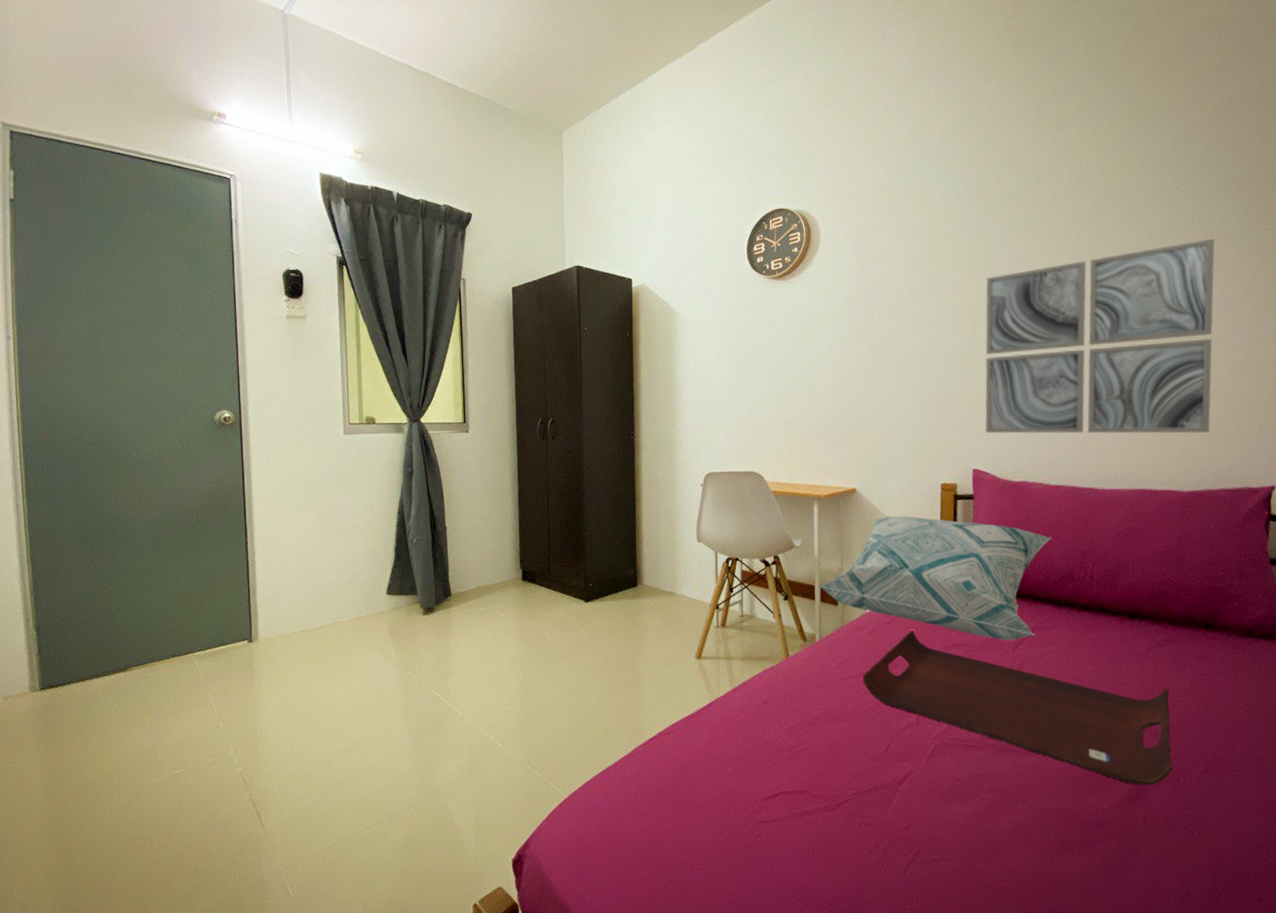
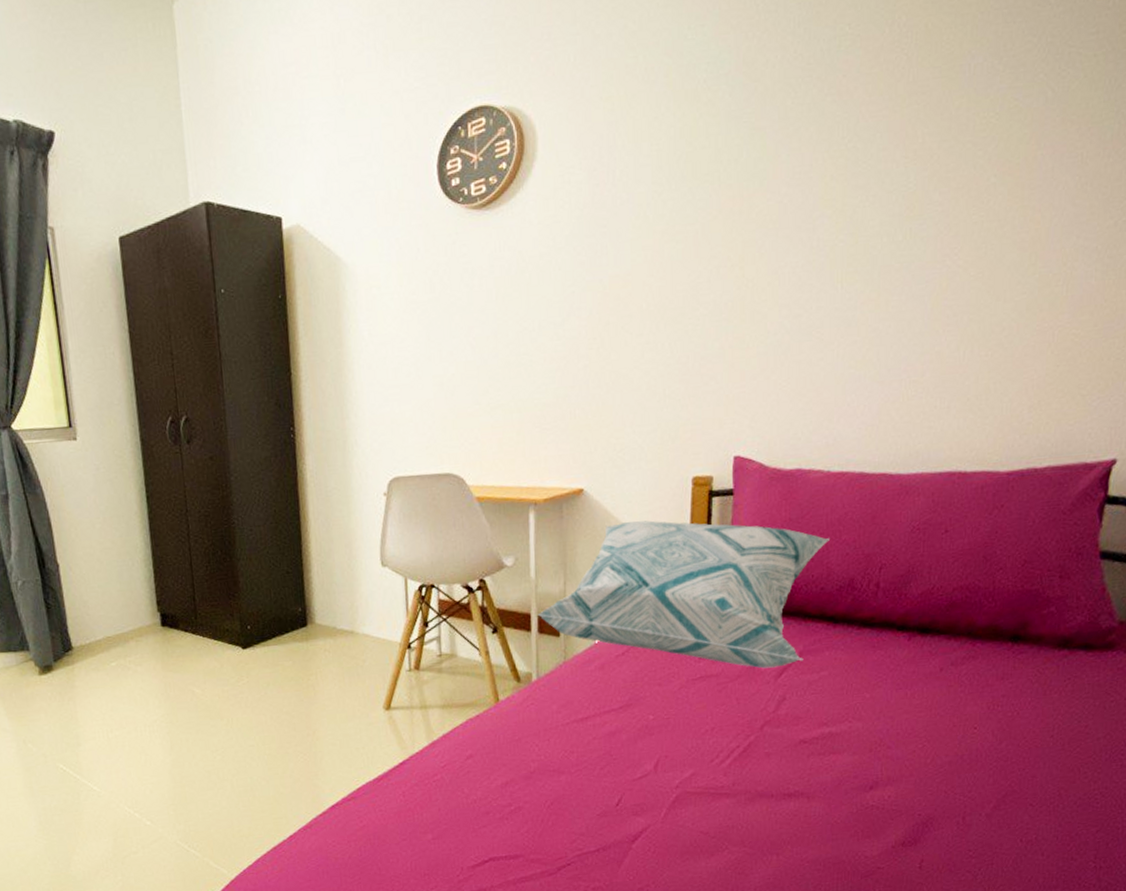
serving tray: present [862,630,1172,786] -> none [589,662,962,828]
wall art: present [984,237,1215,434] -> none [751,122,1072,408]

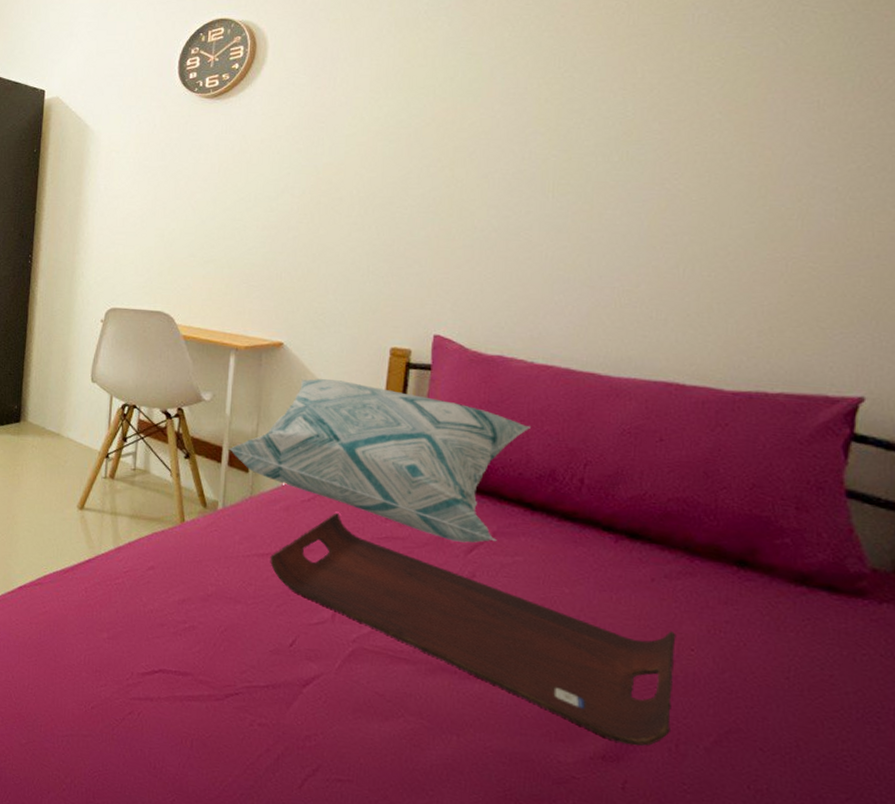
serving tray: none [589,662,962,828] -> present [270,513,676,746]

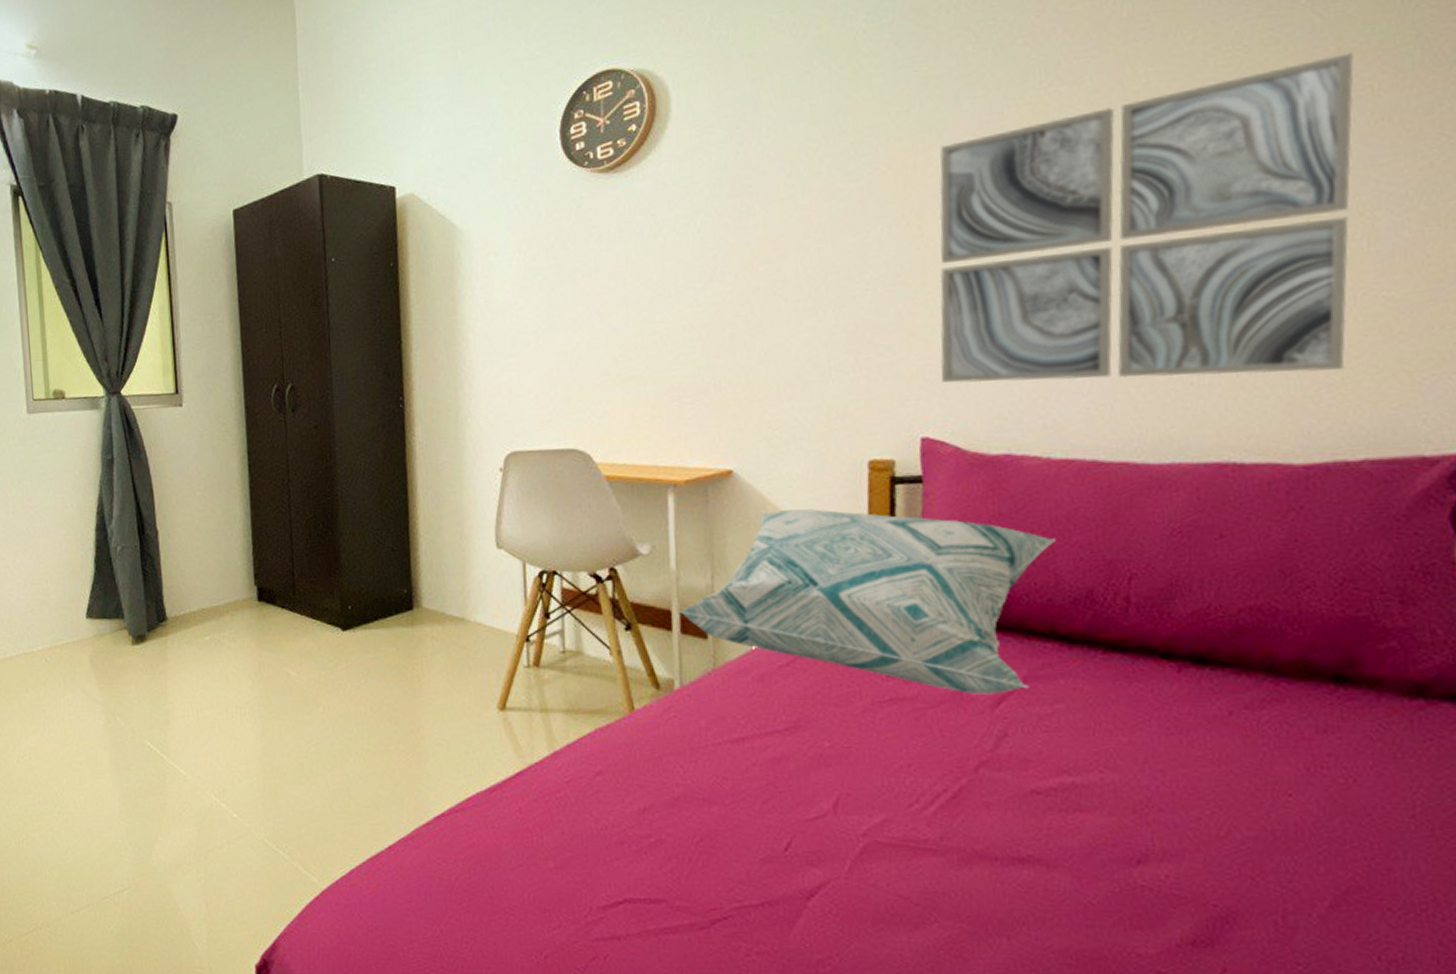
serving tray: present [270,513,676,746] -> none [747,676,1274,924]
wall art: none [455,72,806,320] -> present [939,51,1354,383]

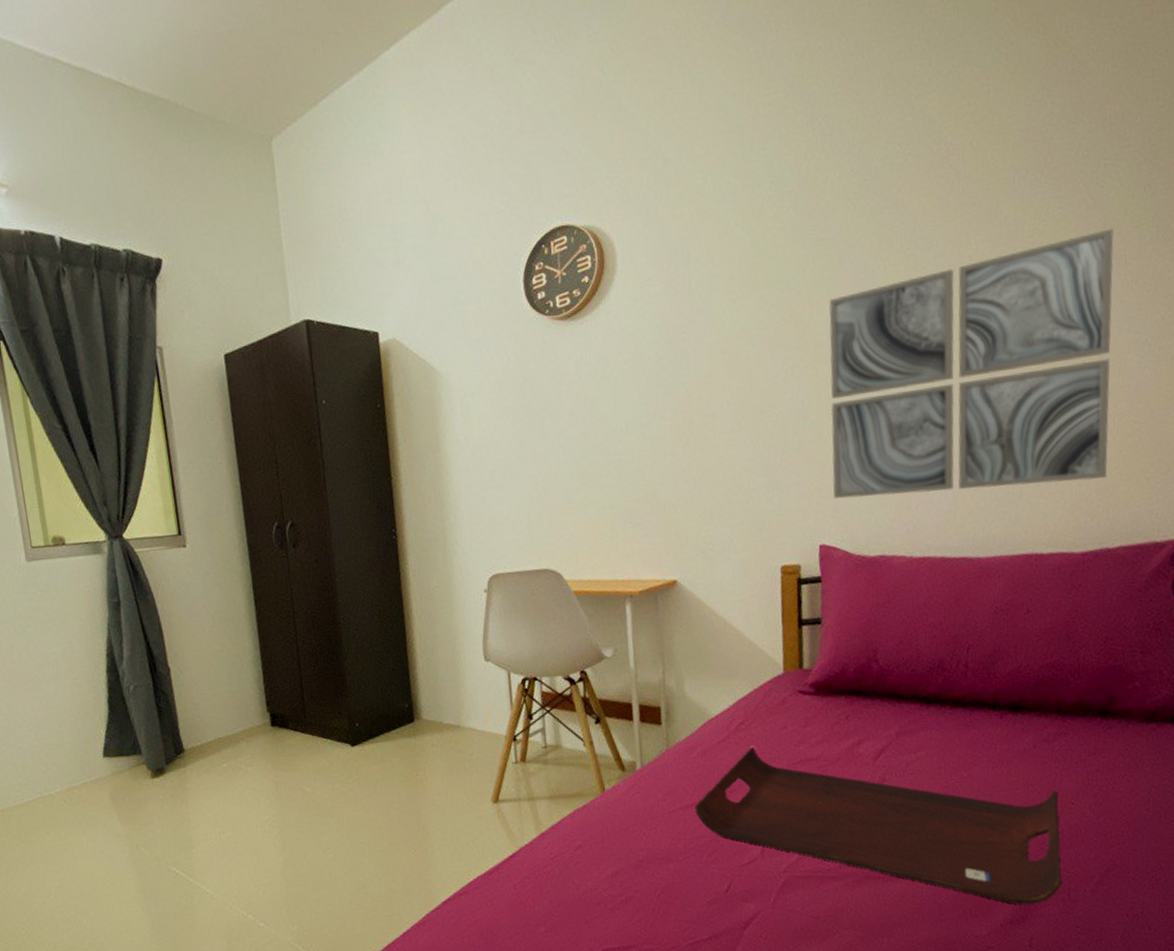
decorative pillow: present [679,509,1056,695] -> none [638,609,917,751]
serving tray: none [747,676,1274,924] -> present [695,747,1062,905]

